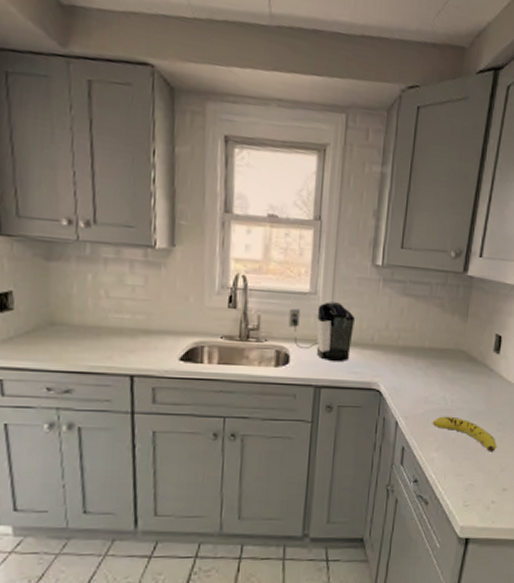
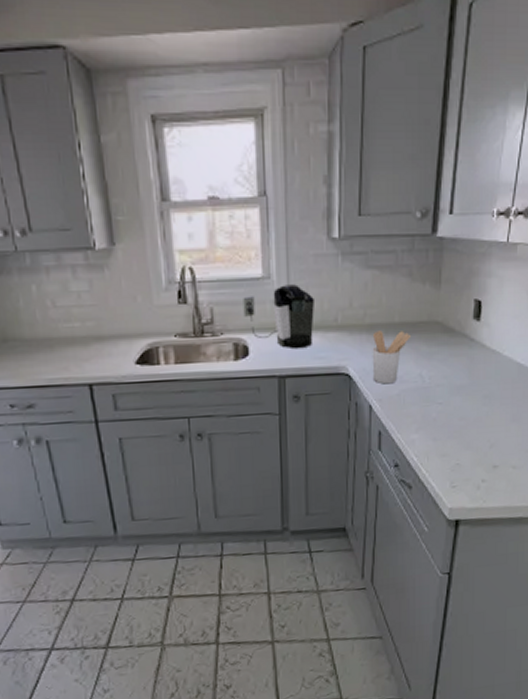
utensil holder: none [401,353,438,403] -> present [372,330,410,385]
fruit: present [432,416,497,452] -> none [409,394,484,429]

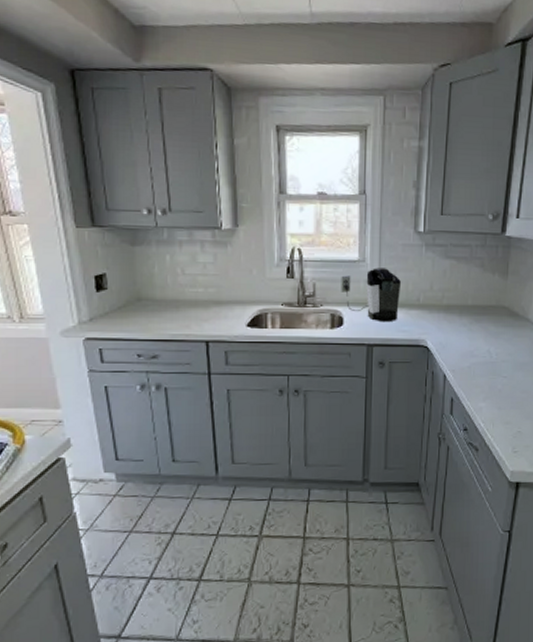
utensil holder: present [372,330,410,385] -> none [447,311,481,357]

